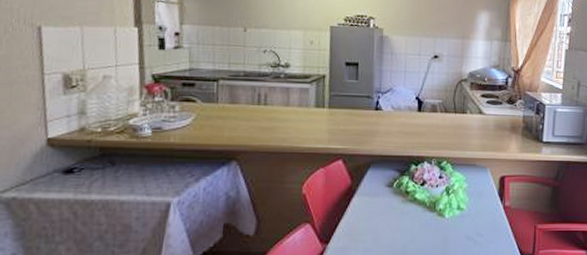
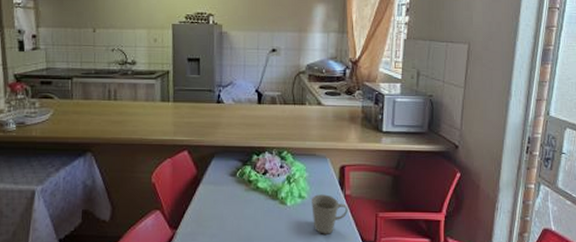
mug: none [470,206,507,247] -> present [312,194,348,234]

